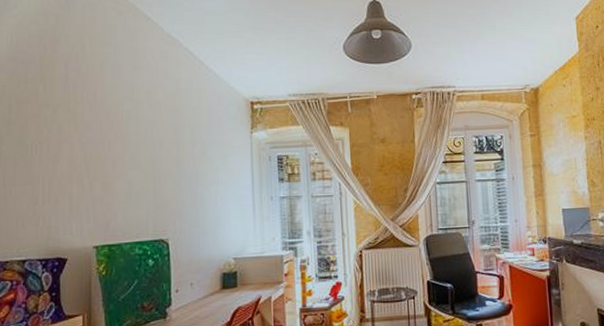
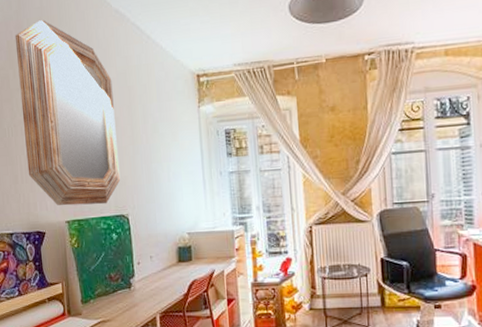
home mirror: none [49,37,162,230] -> present [15,20,121,206]

